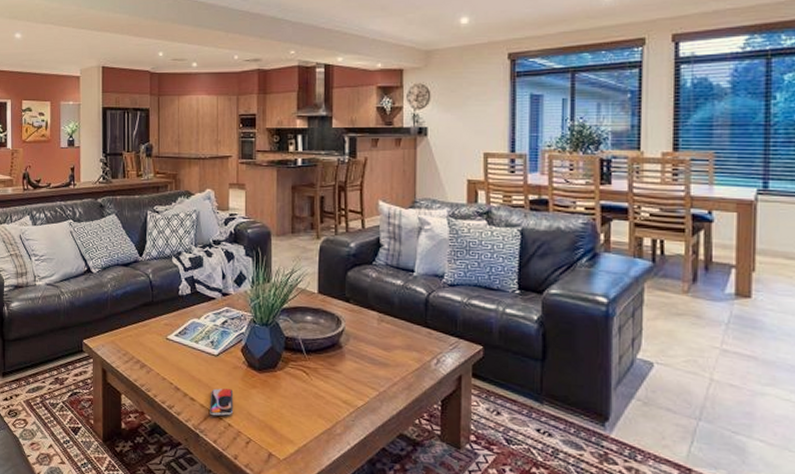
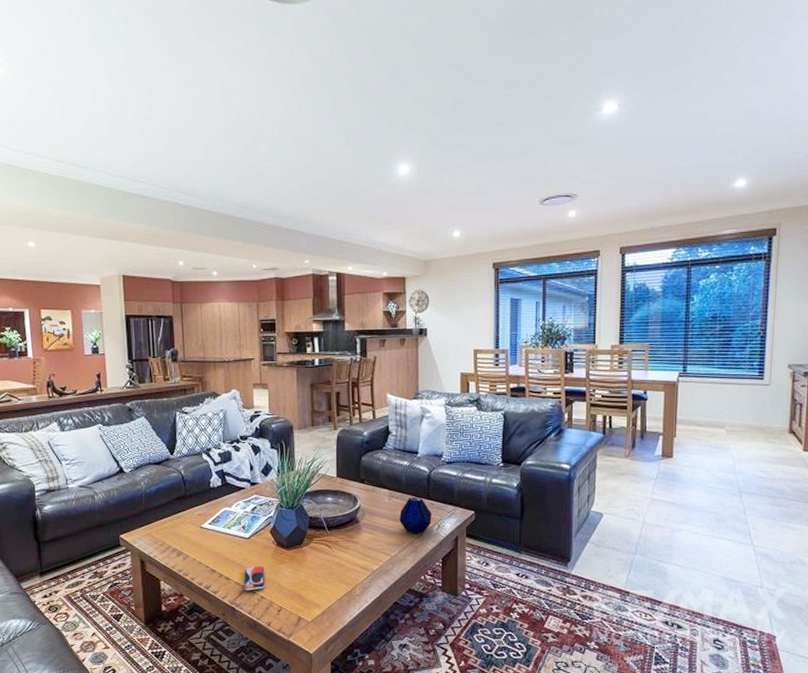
speaker: none [390,323,429,368] -> present [399,497,431,534]

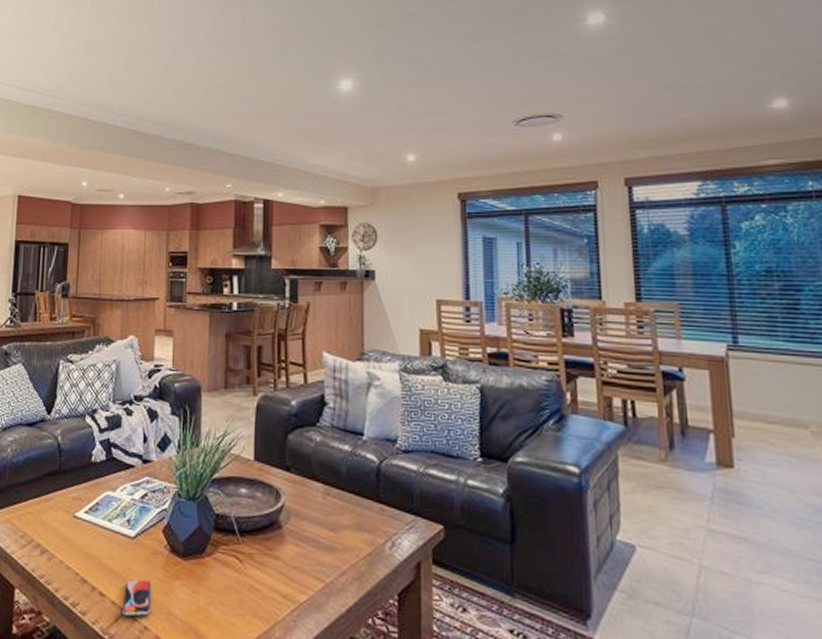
speaker: present [399,497,431,534] -> none [337,497,382,553]

